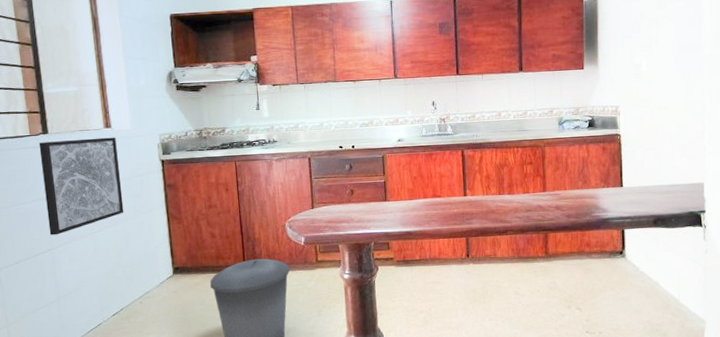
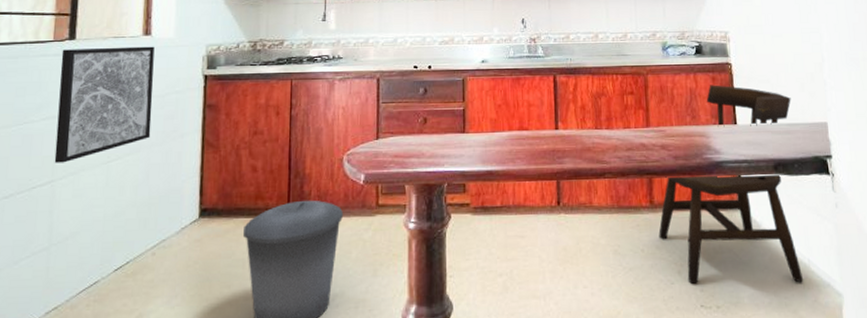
dining chair: none [552,153,674,316] -> present [658,85,804,284]

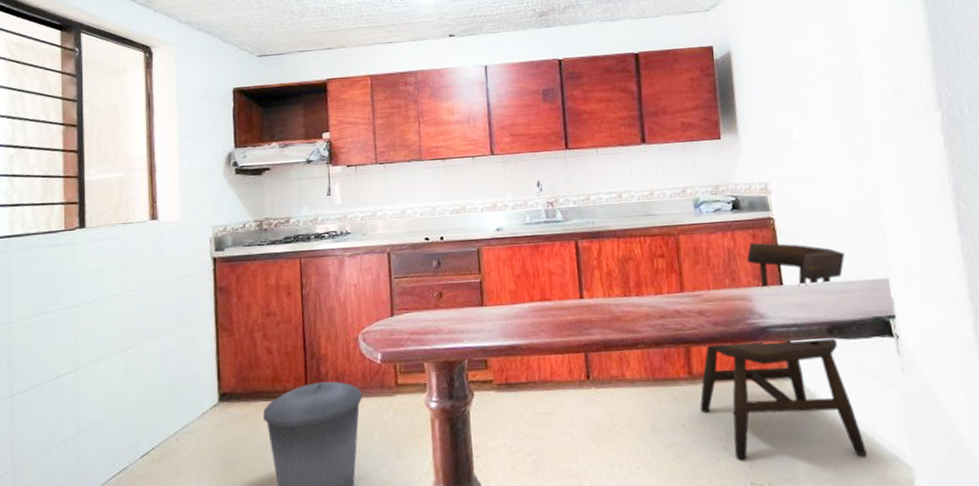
wall art: present [54,46,155,163] -> none [73,230,165,352]

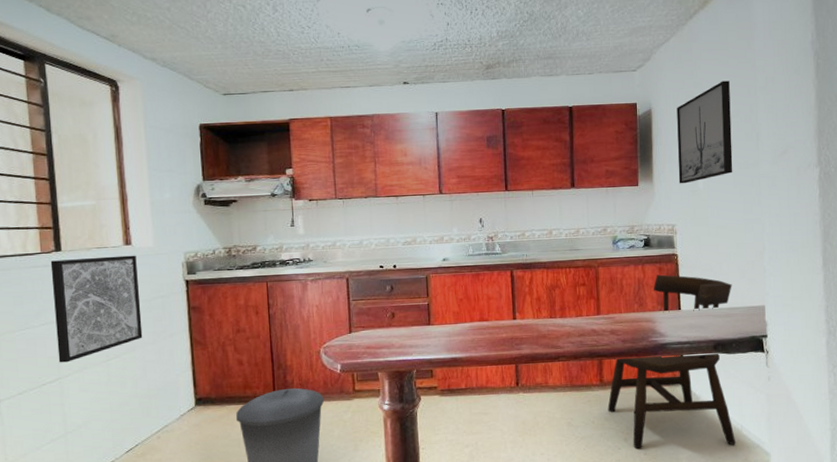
wall art: none [73,230,165,352] -> present [50,255,143,363]
wall art: none [760,16,834,136] -> present [677,80,733,184]

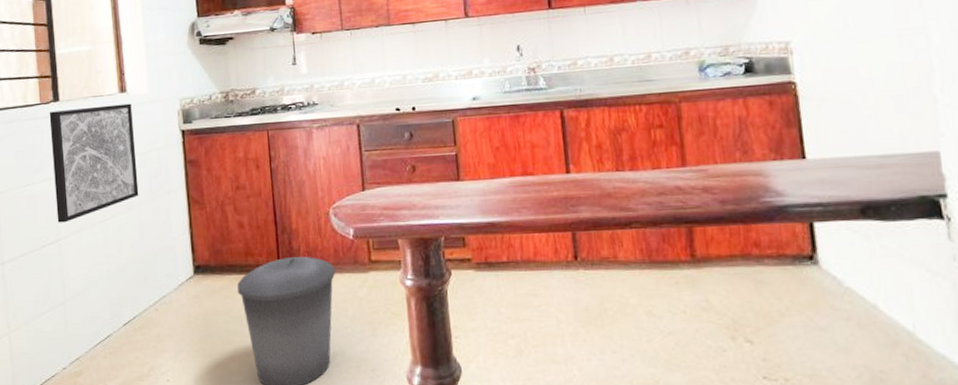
dining chair: present [607,274,736,449] -> none [704,110,907,354]

